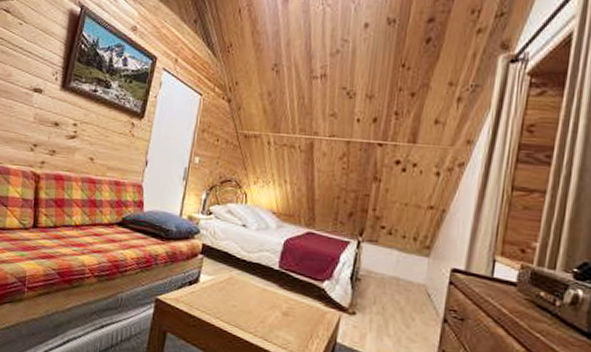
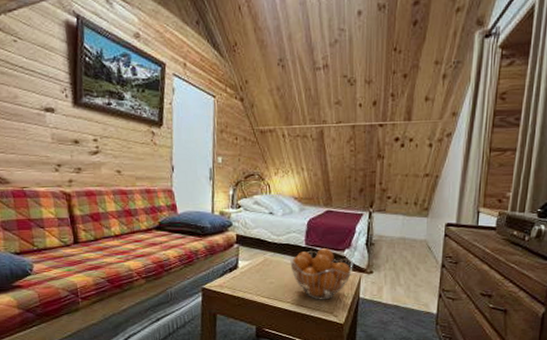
fruit basket: none [258,275,333,338] -> present [290,248,353,300]

